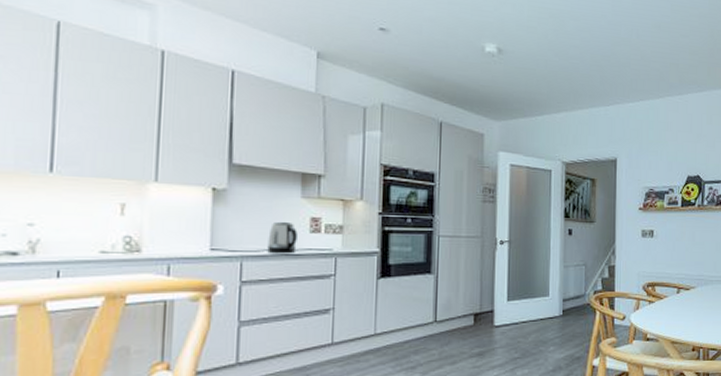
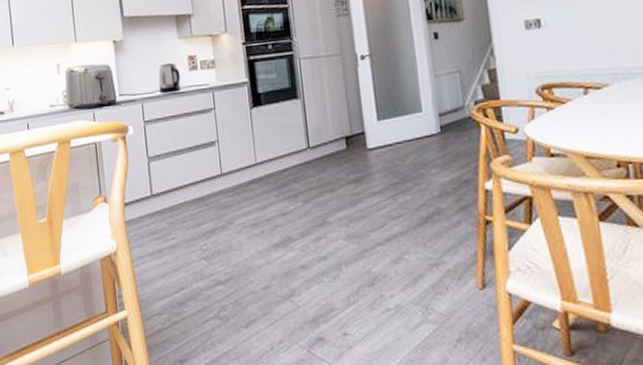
toaster: none [127,208,207,262] -> present [64,63,117,110]

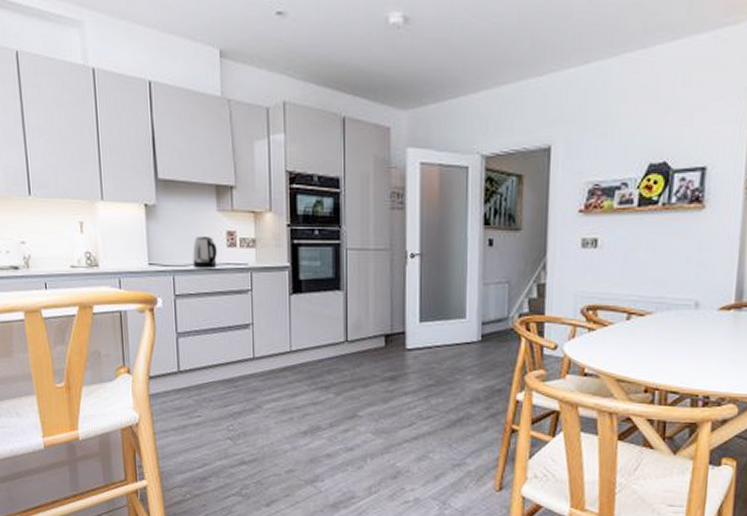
toaster: present [64,63,117,110] -> none [88,226,146,276]

